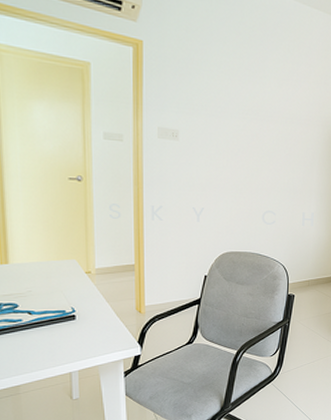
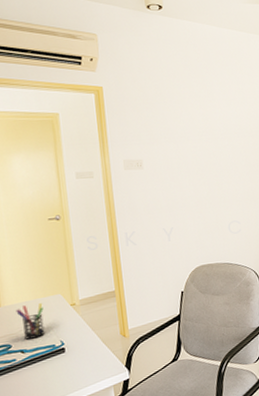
pen holder: none [25,265,56,301] -> present [15,302,45,340]

